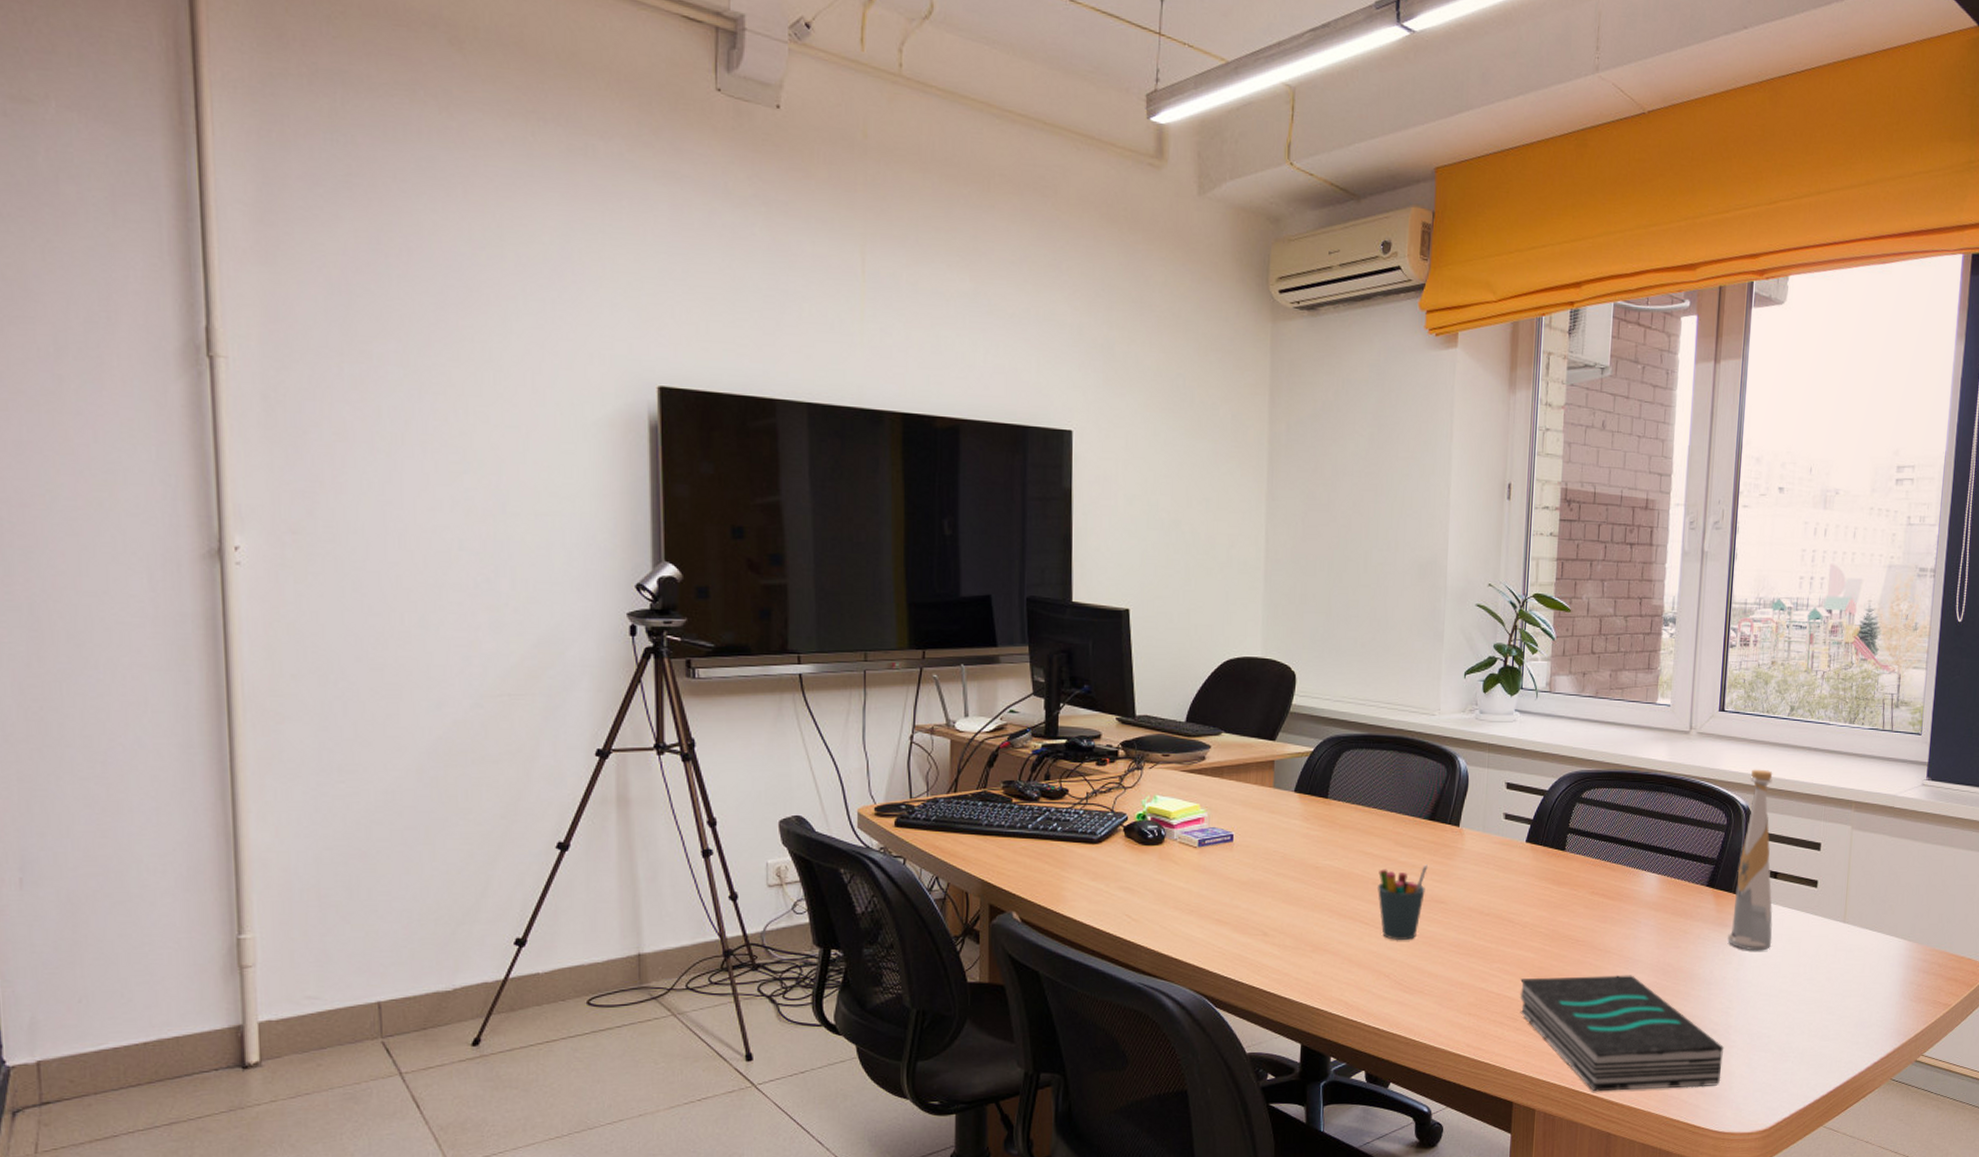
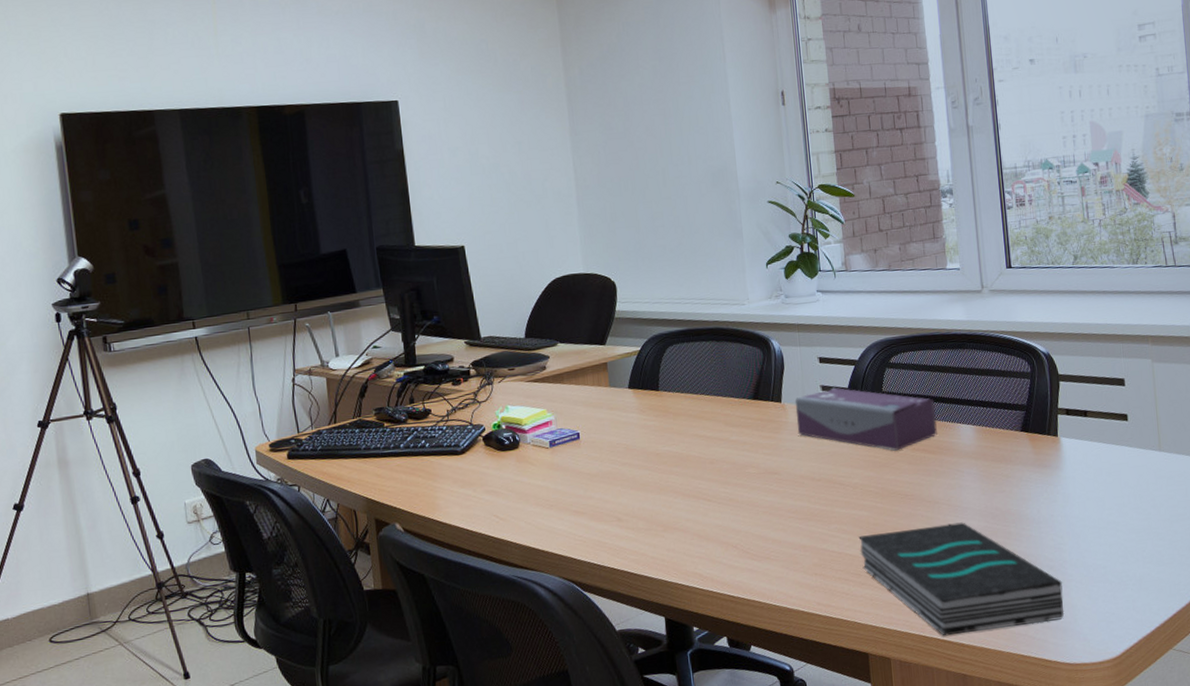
pen holder: present [1377,864,1428,940] -> none [714,440,759,513]
tissue box: none [1472,817,1623,892] -> present [794,387,937,451]
bottle: present [1728,769,1773,951] -> none [1046,317,1093,488]

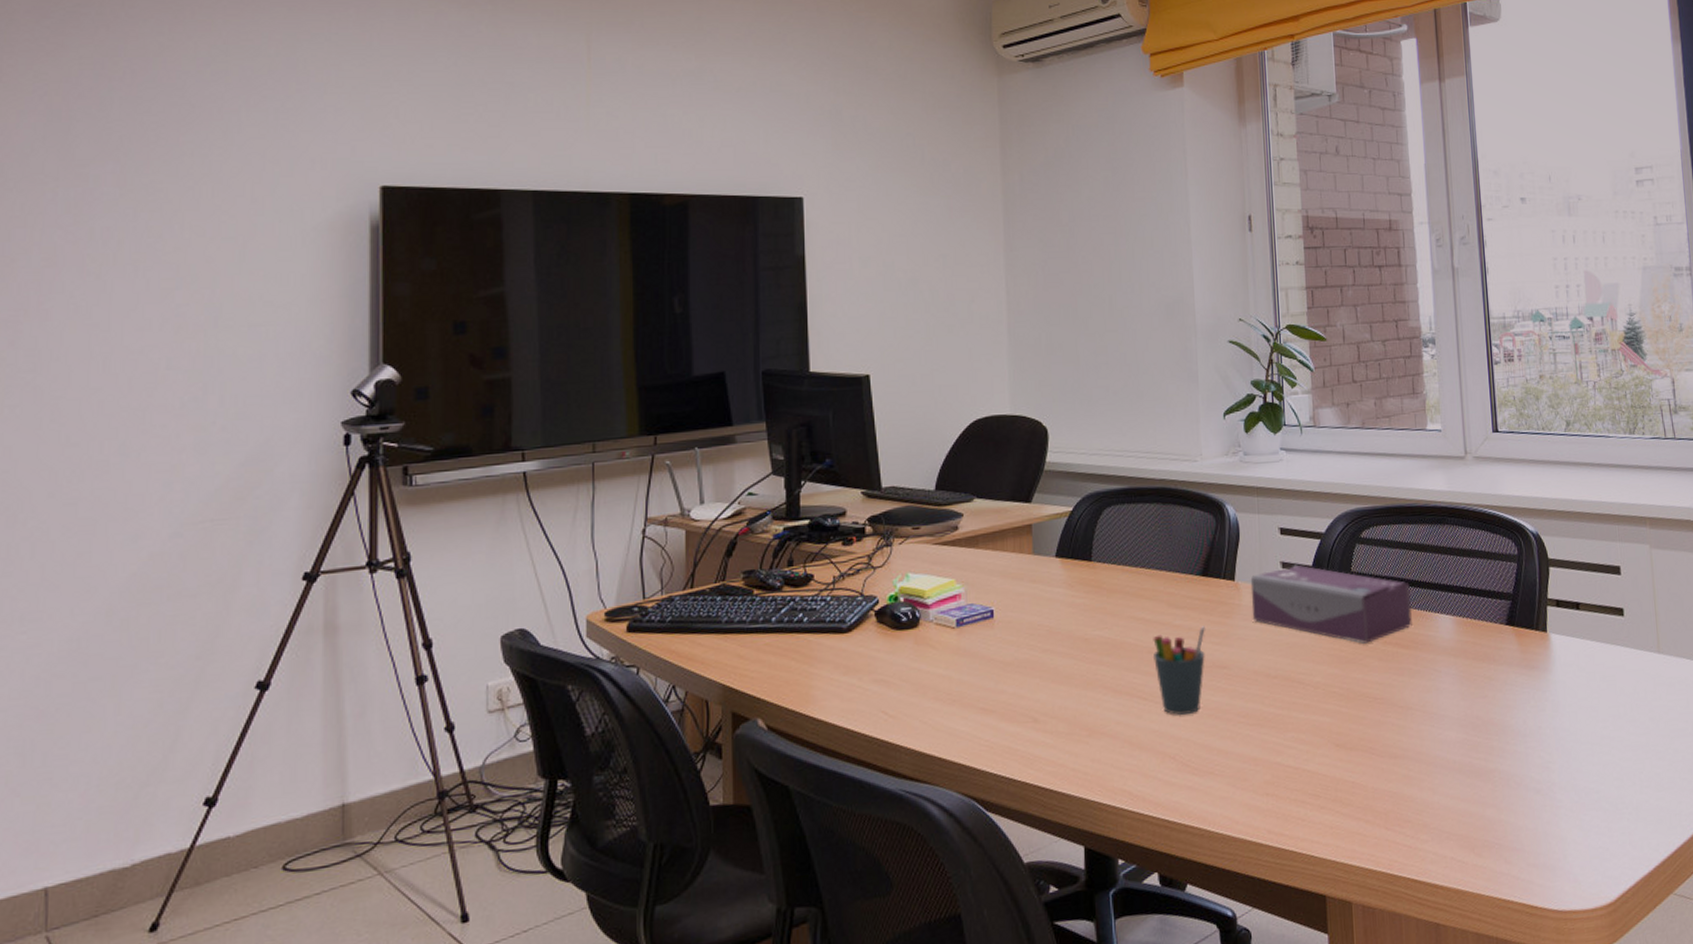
pen holder: none [714,440,759,513] -> present [1152,626,1205,715]
book: present [858,522,1065,637] -> none [1318,733,1553,875]

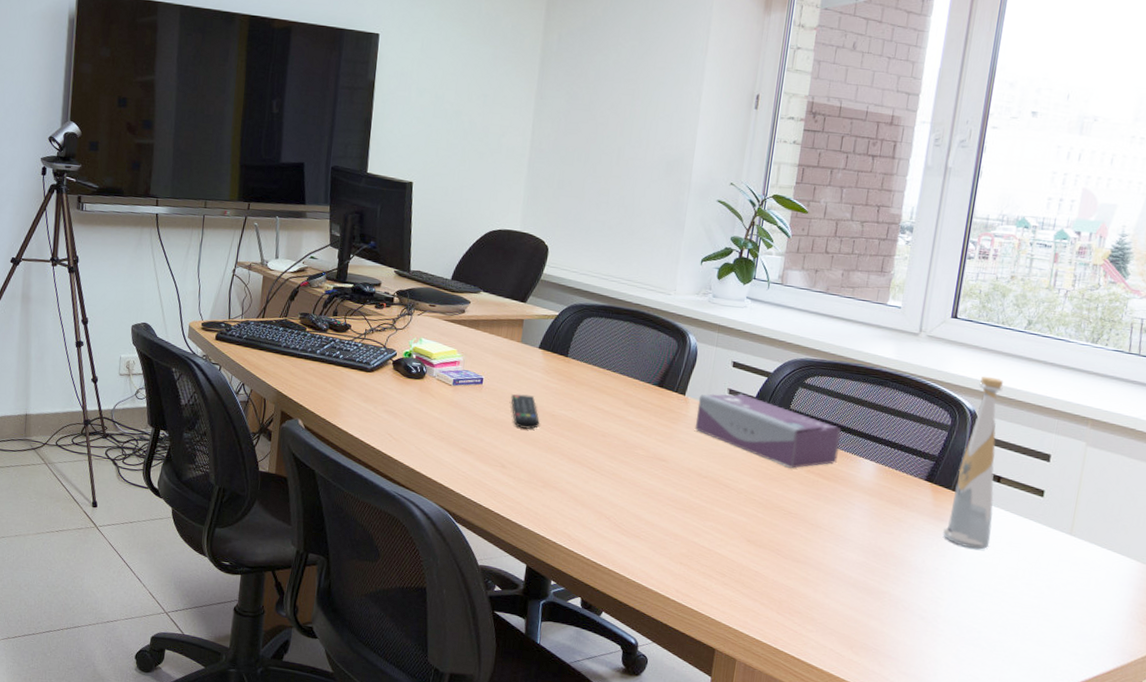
remote control: none [1031,619,1071,666] -> present [511,394,540,430]
pen holder: present [1152,626,1205,715] -> none [605,424,653,489]
bottle: none [1535,491,1585,694] -> present [943,376,1004,550]

